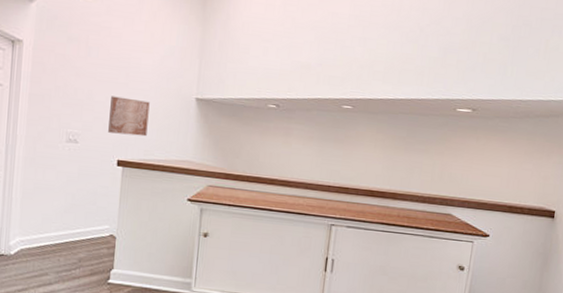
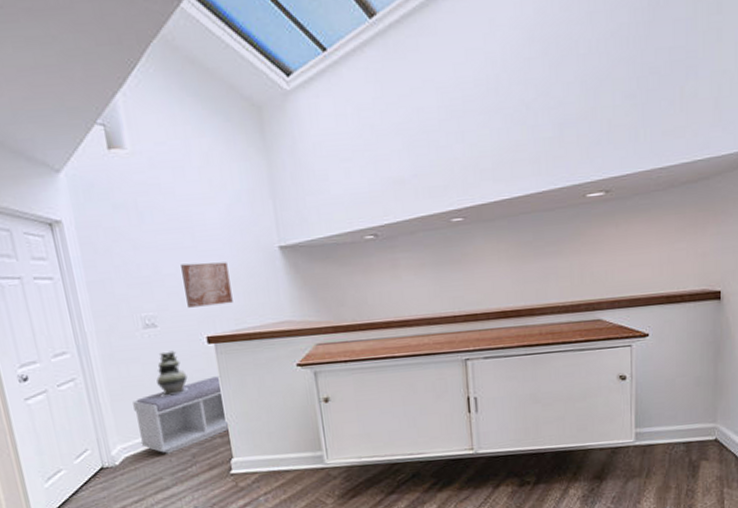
bench: none [37,194,121,254] -> present [133,376,230,454]
decorative urn: none [64,165,93,204] -> present [156,350,188,397]

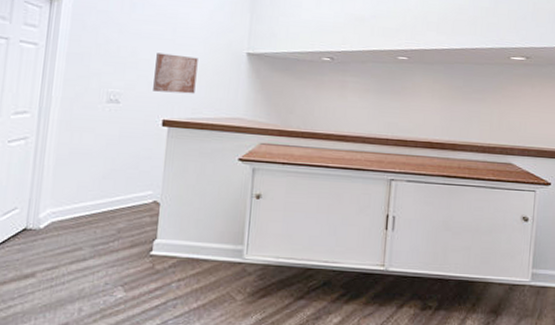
bench: present [133,376,230,454] -> none [71,157,166,225]
decorative urn: present [156,350,188,397] -> none [103,126,135,169]

